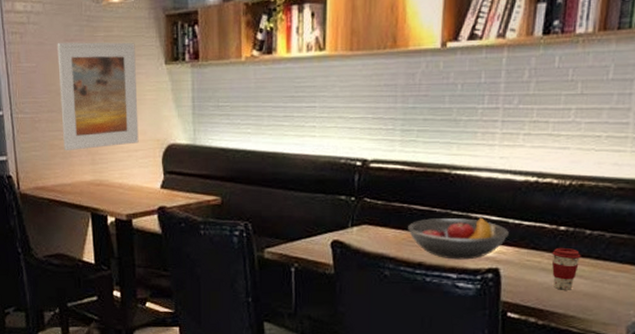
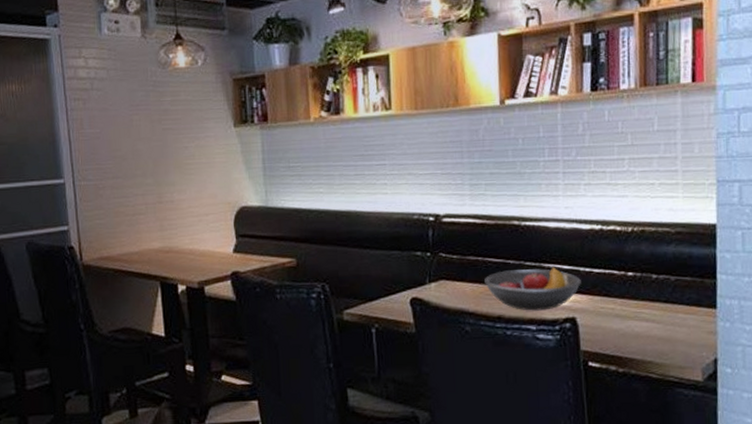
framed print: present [57,42,139,151] -> none [122,106,209,218]
coffee cup: present [552,247,581,290] -> none [623,293,651,336]

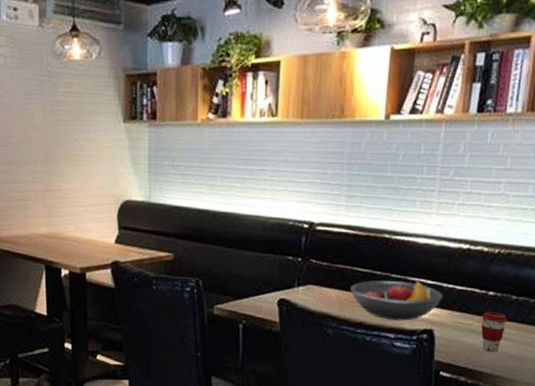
coffee cup: none [623,293,651,336] -> present [481,311,508,352]

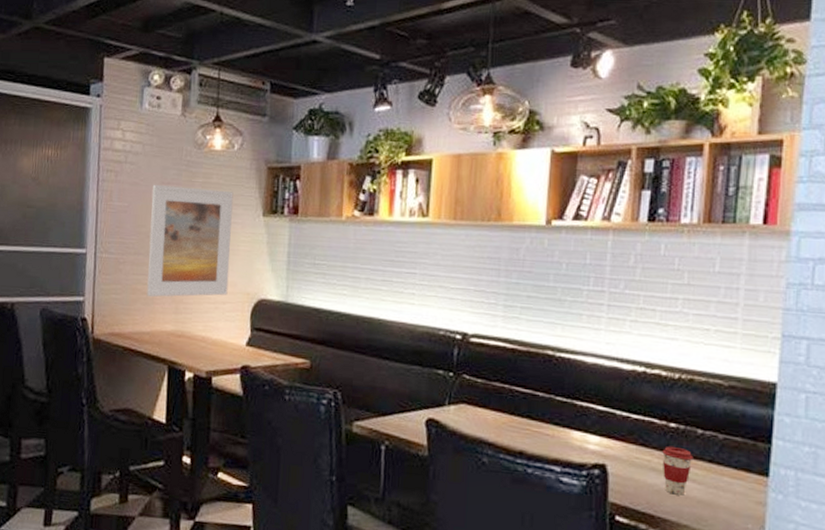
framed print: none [17,96,95,204] -> present [147,184,234,297]
fruit bowl: present [350,280,443,321] -> none [509,402,616,452]

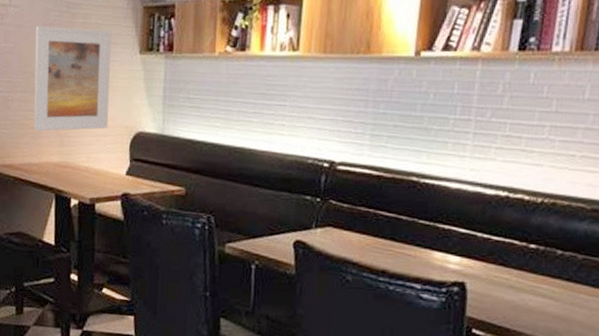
coffee cup: present [662,446,694,495] -> none [520,265,552,311]

